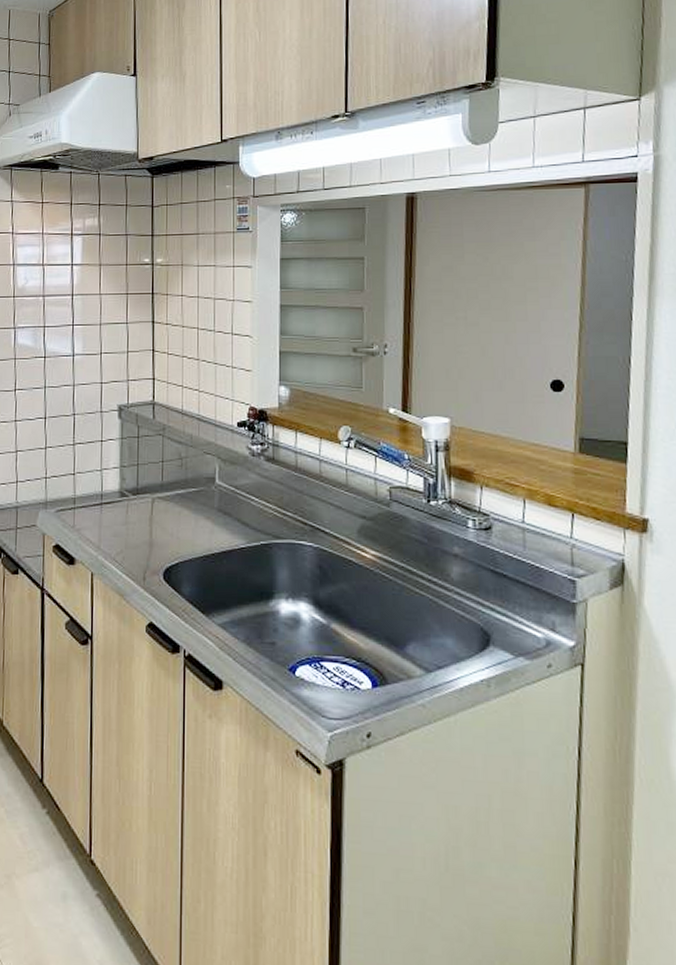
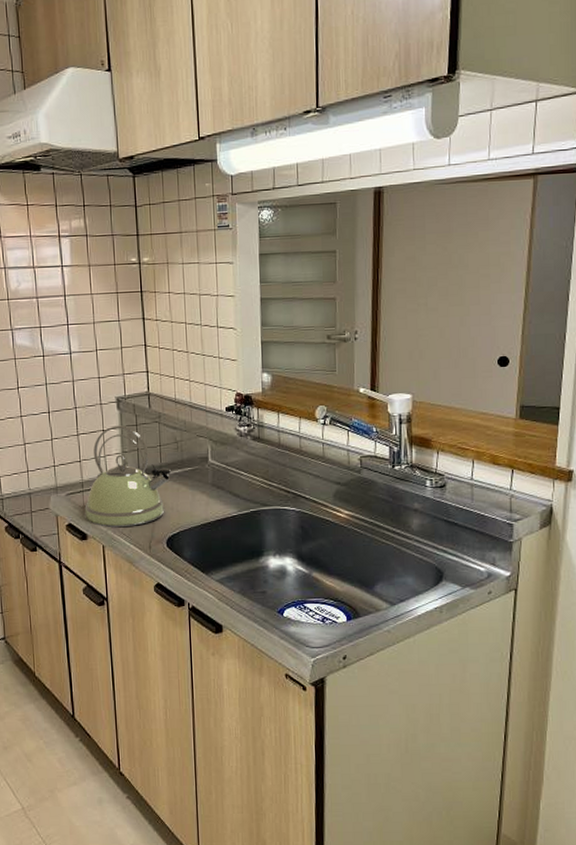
kettle: none [73,436,174,553] -> present [84,425,172,528]

